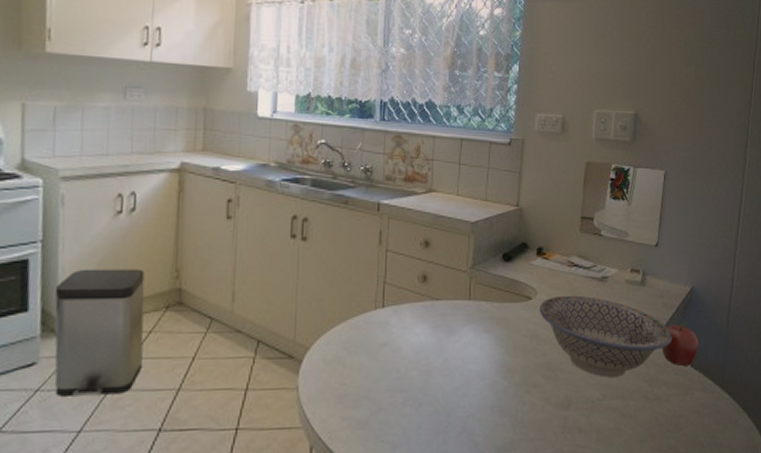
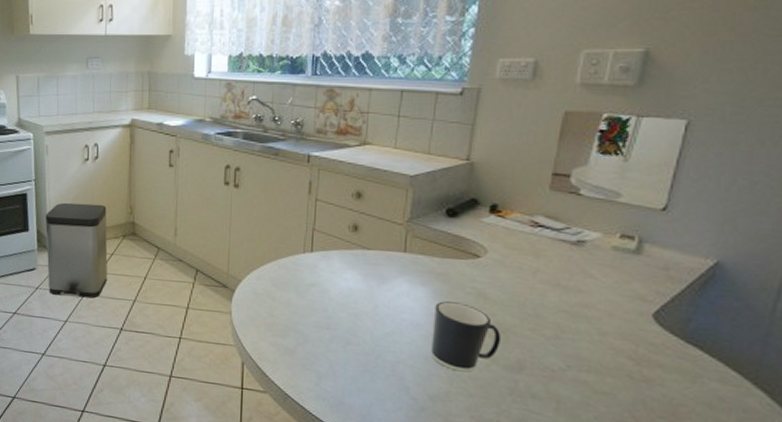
mug: none [496,346,552,417] -> present [431,301,502,372]
bowl: present [540,295,673,377] -> none [489,256,678,350]
fruit: present [661,321,699,367] -> none [659,300,721,352]

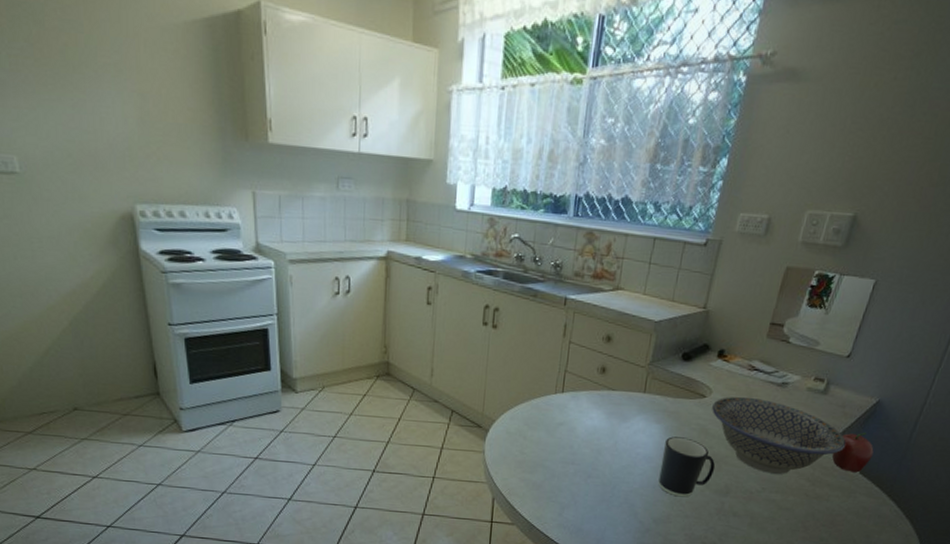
pedal bin: present [45,202,108,299] -> none [289,339,360,441]
bowl: none [489,256,678,350] -> present [712,396,846,474]
fruit: none [659,300,721,352] -> present [832,432,874,473]

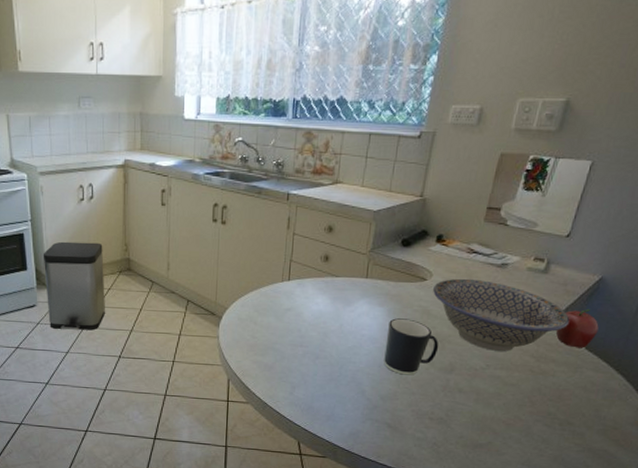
pedal bin: none [289,339,360,441] -> present [43,241,105,331]

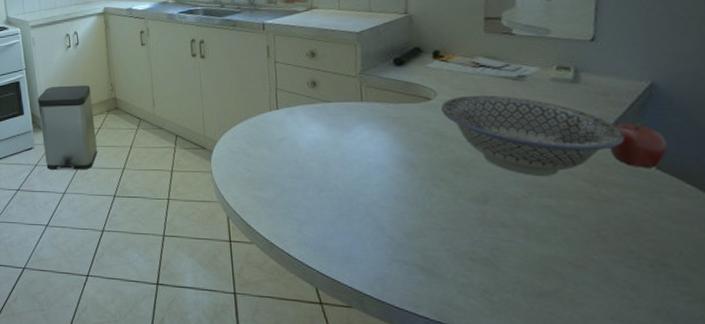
mug: present [384,318,439,375] -> none [396,143,463,208]

